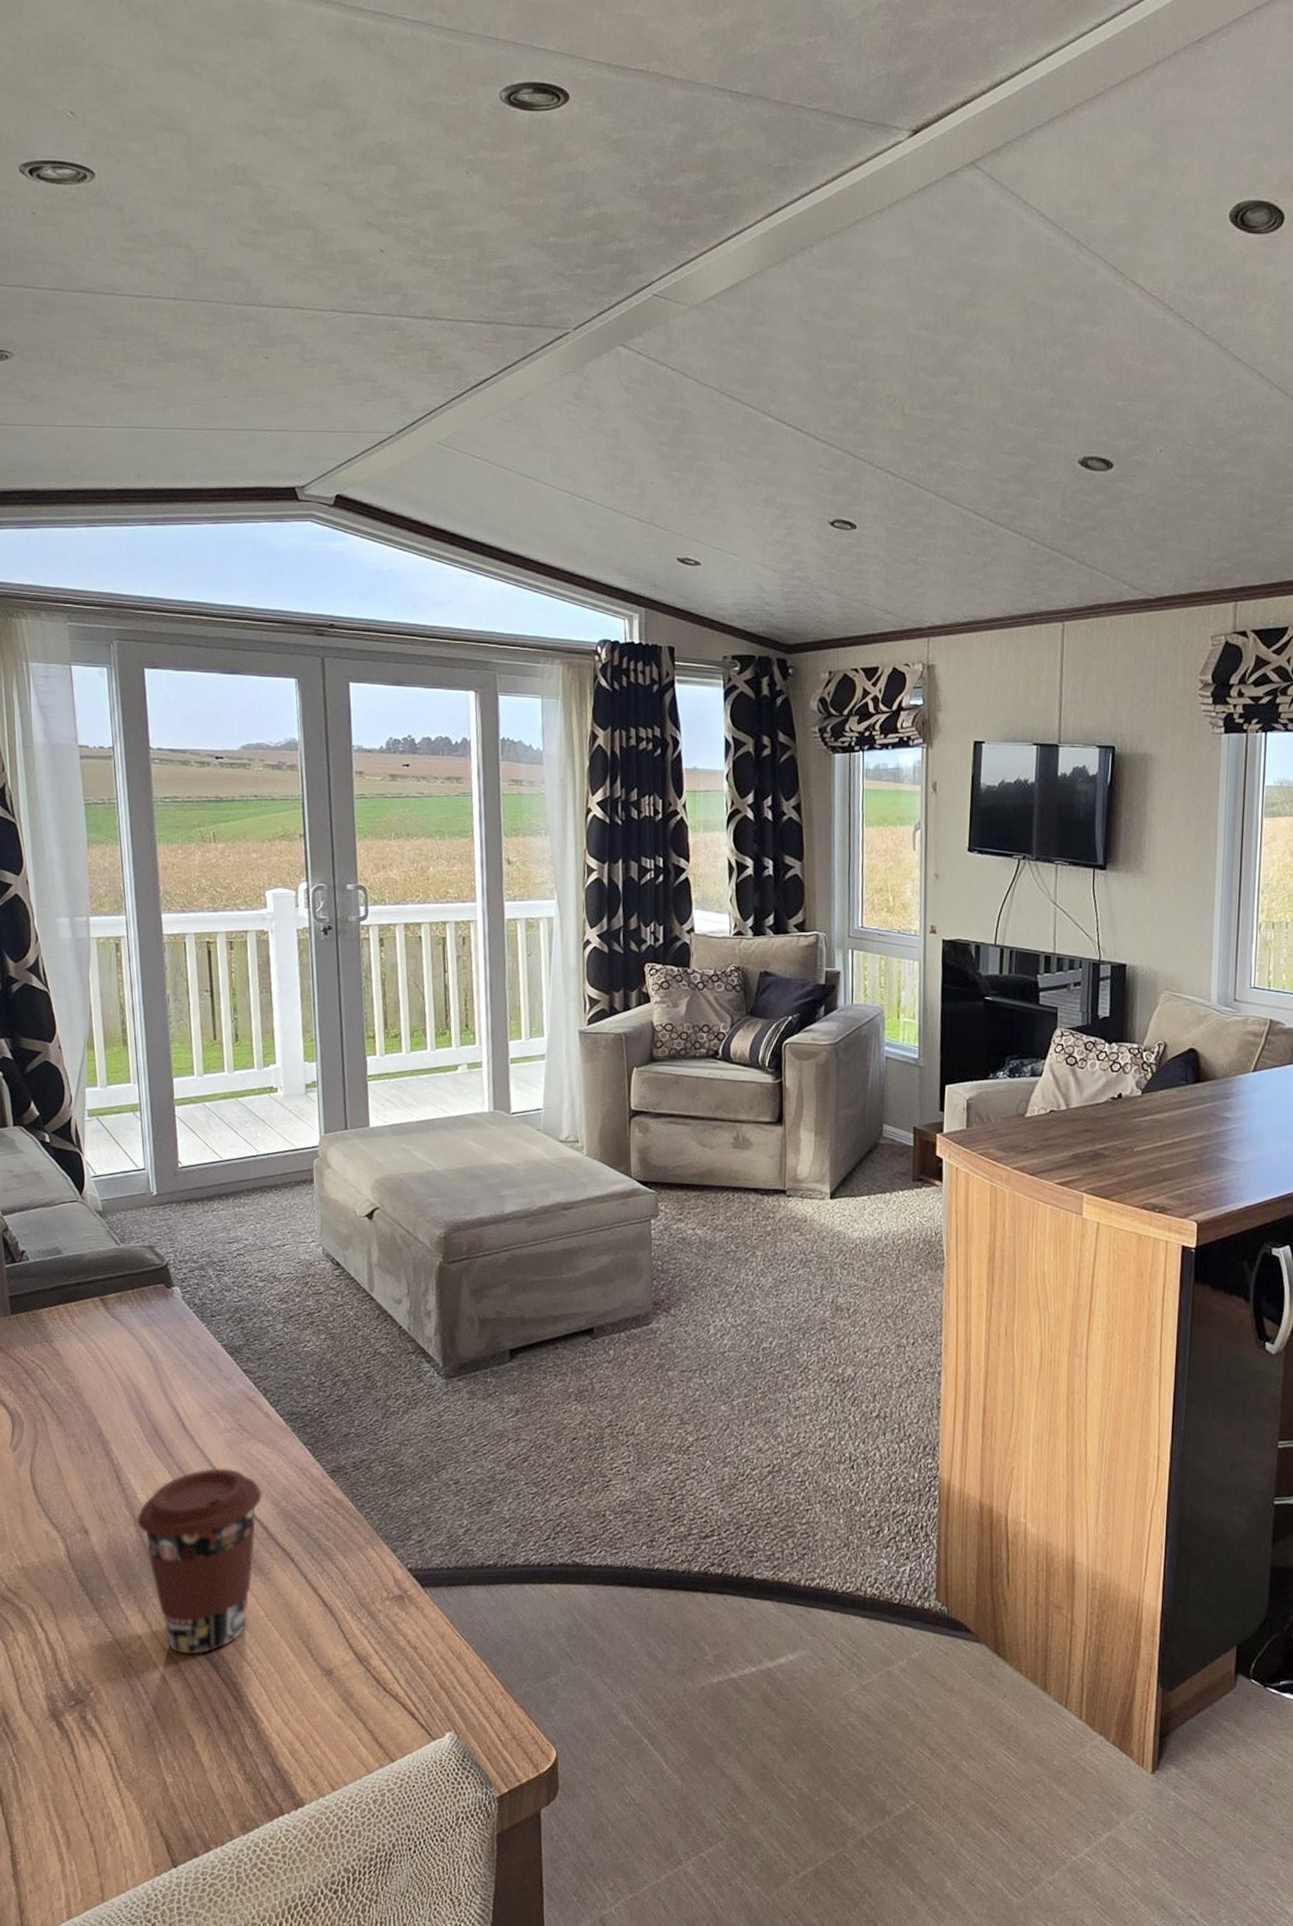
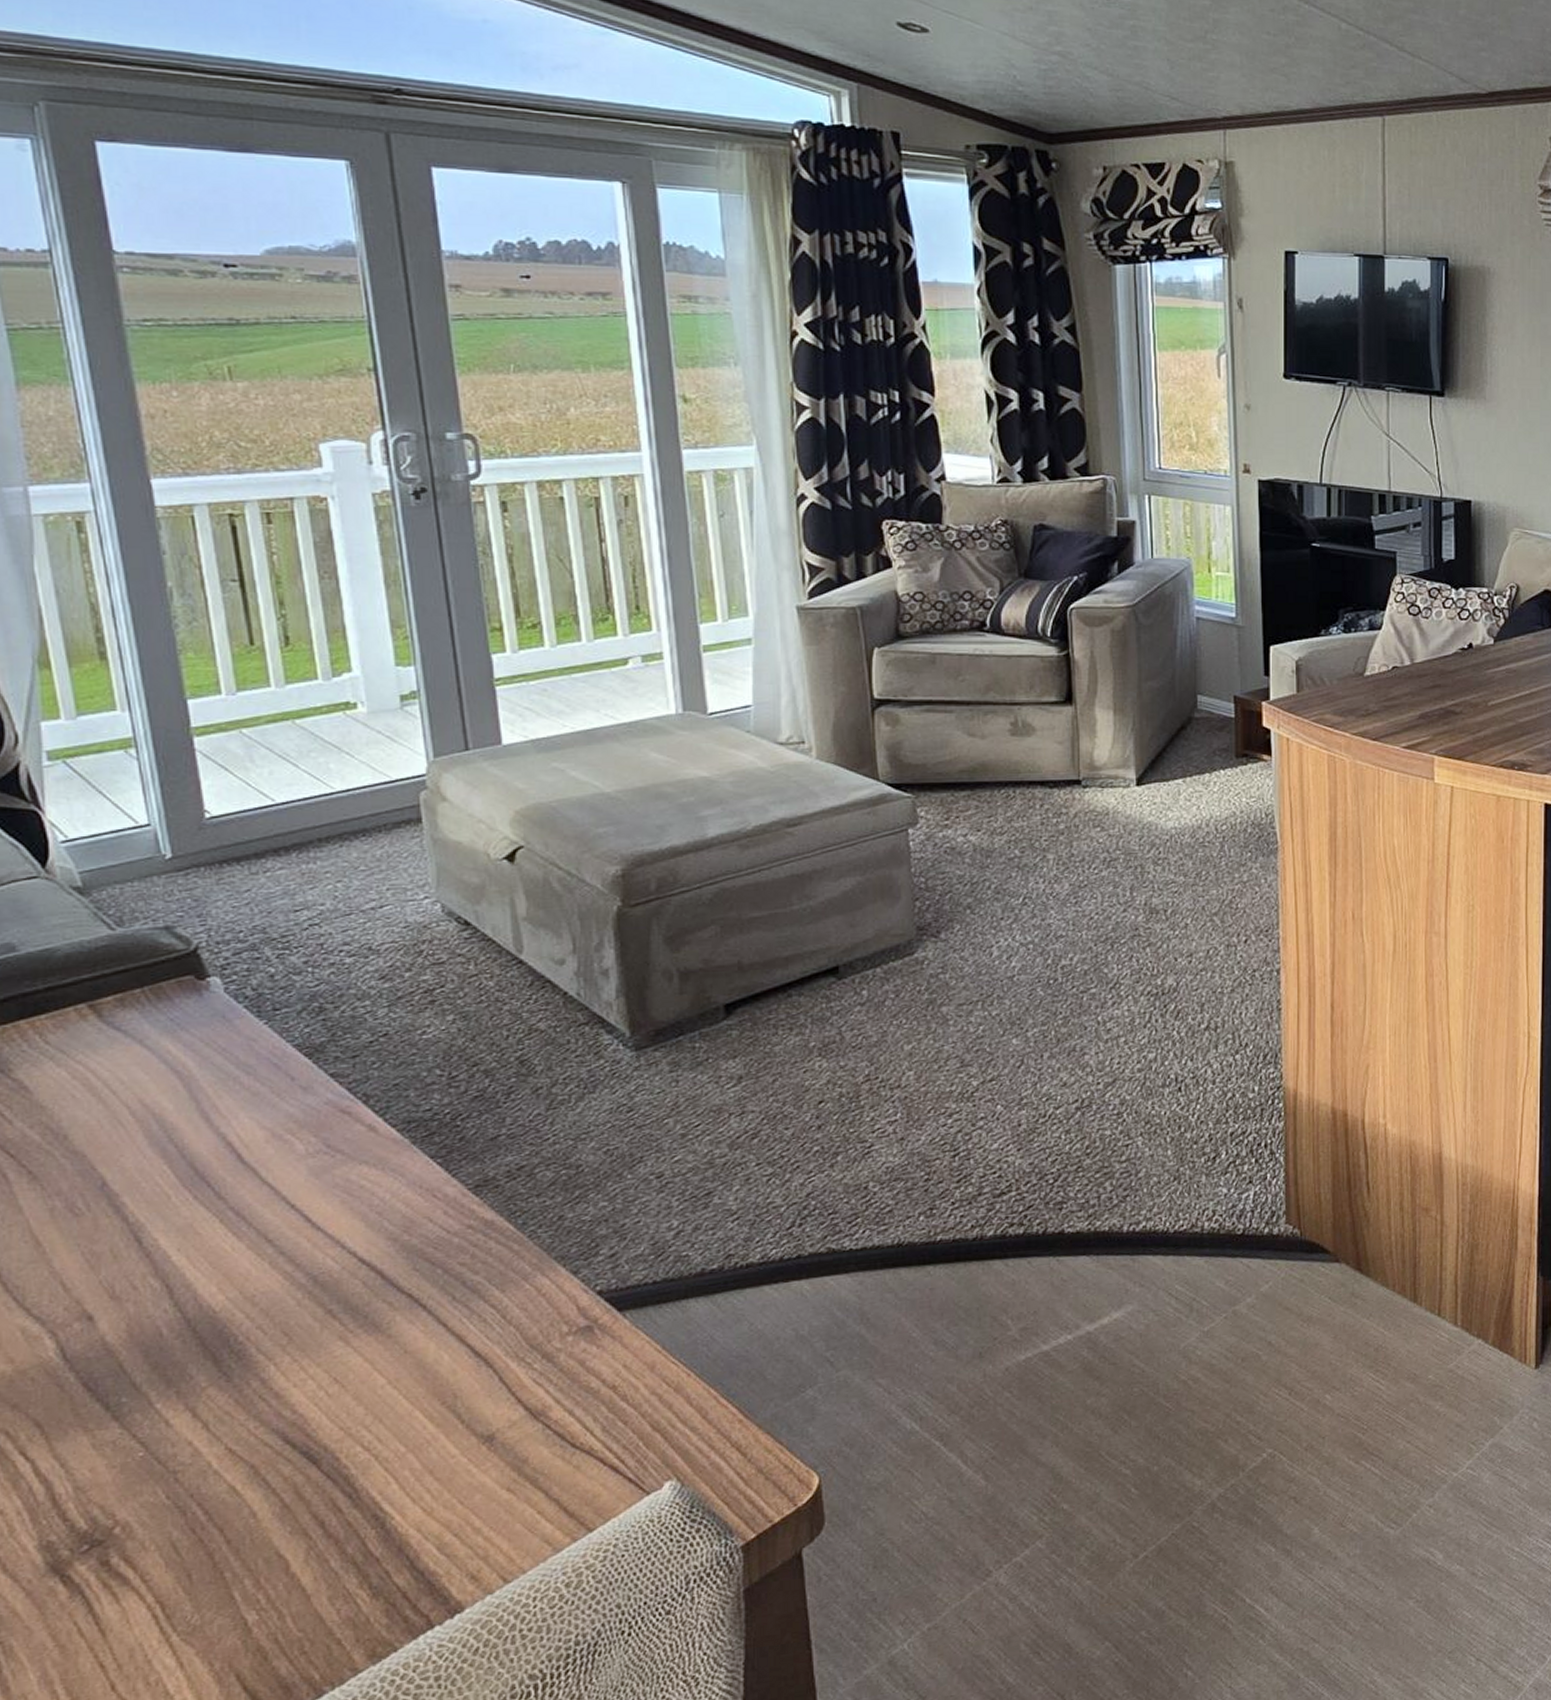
coffee cup: present [136,1468,263,1655] -> none [171,1204,373,1454]

